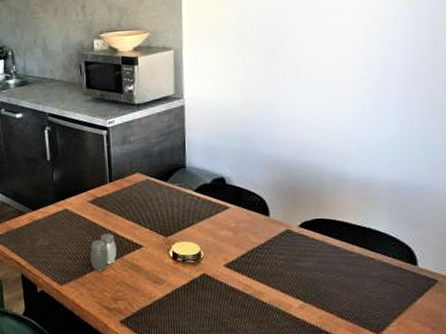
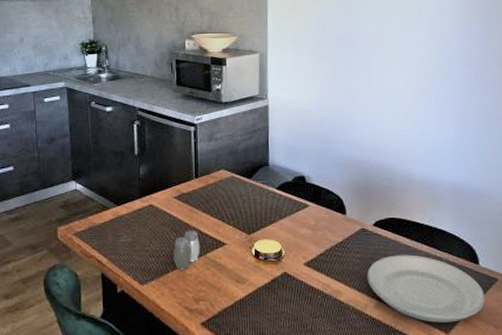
plate: none [291,256,423,324] -> present [367,254,486,323]

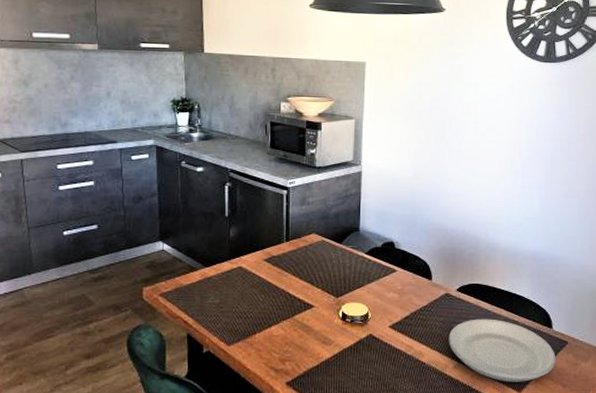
salt and pepper shaker: present [173,230,200,270] -> none [261,292,288,331]

